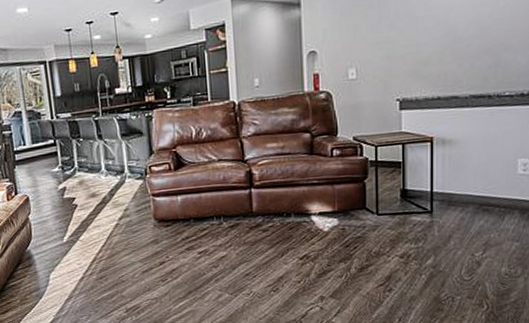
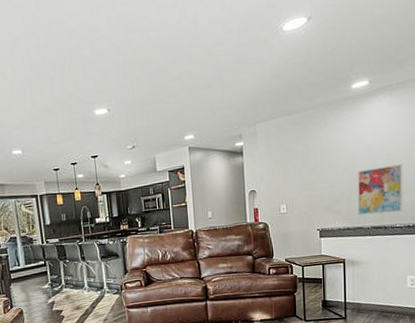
wall art: none [452,13,517,81] -> present [357,164,403,216]

